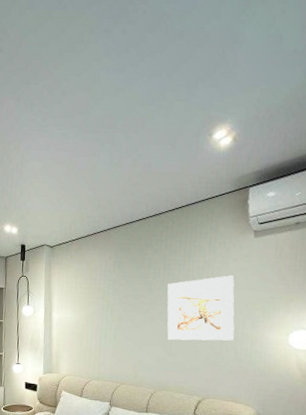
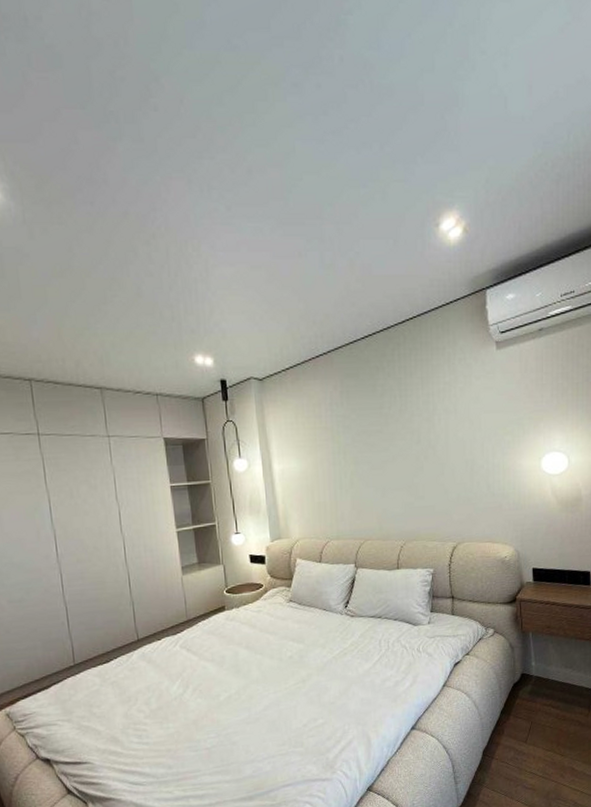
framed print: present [167,275,235,341] -> none [406,397,486,481]

